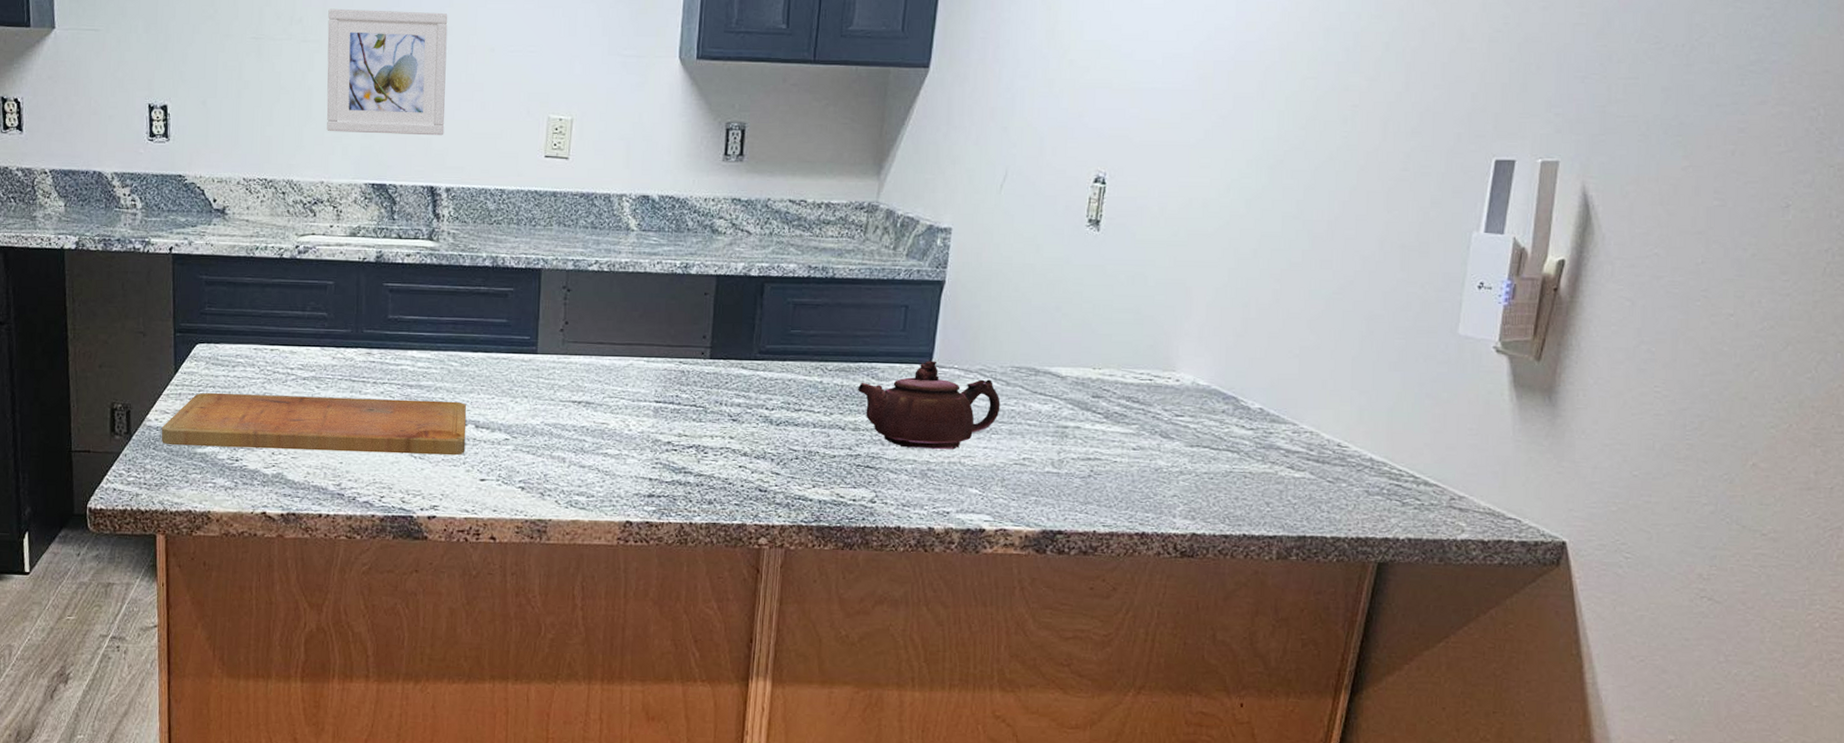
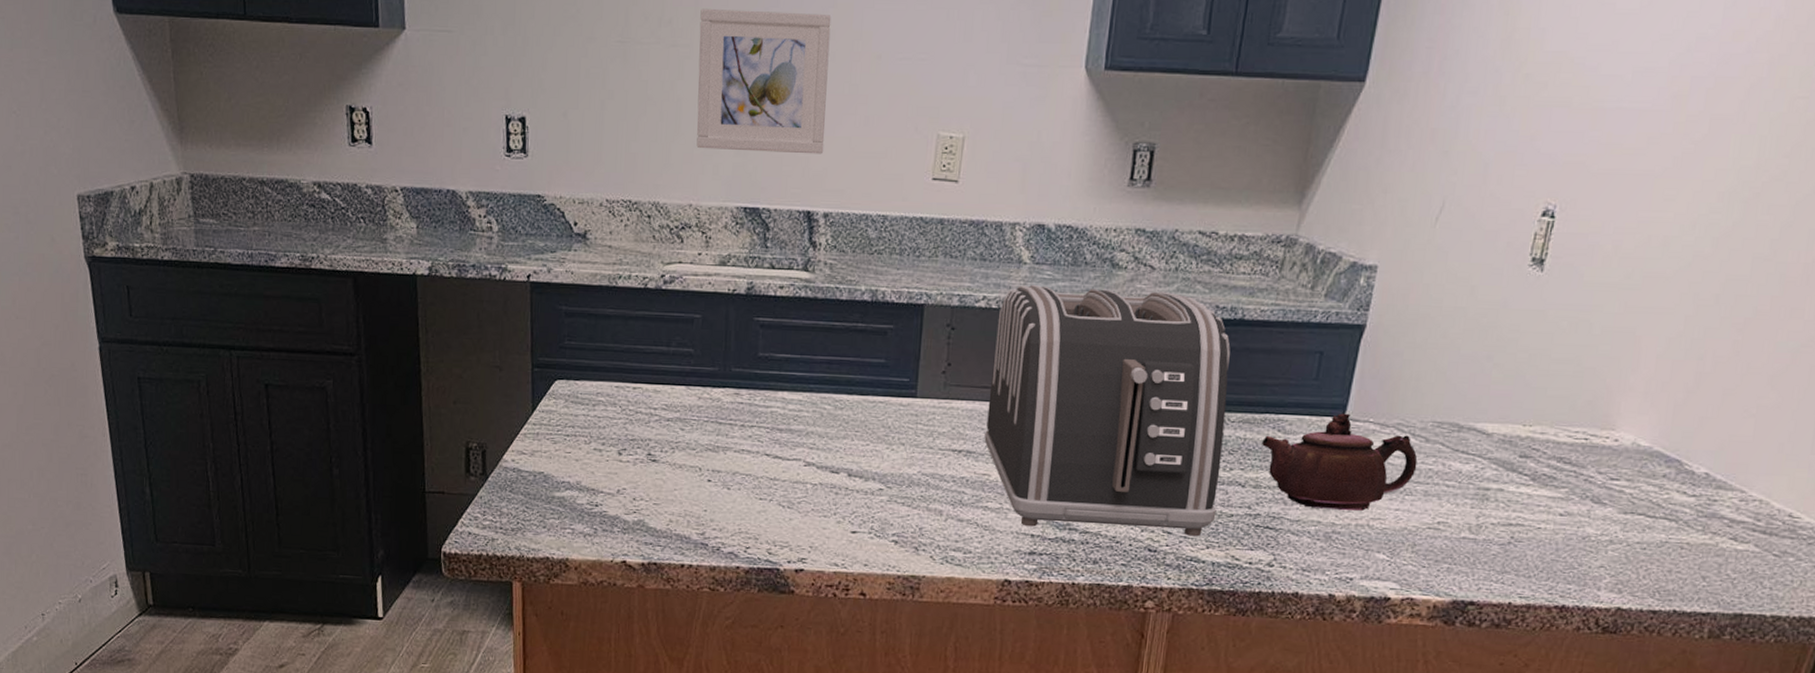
cutting board: present [161,392,467,456] -> none [518,432,839,506]
toaster: none [602,249,824,477] -> present [984,284,1231,537]

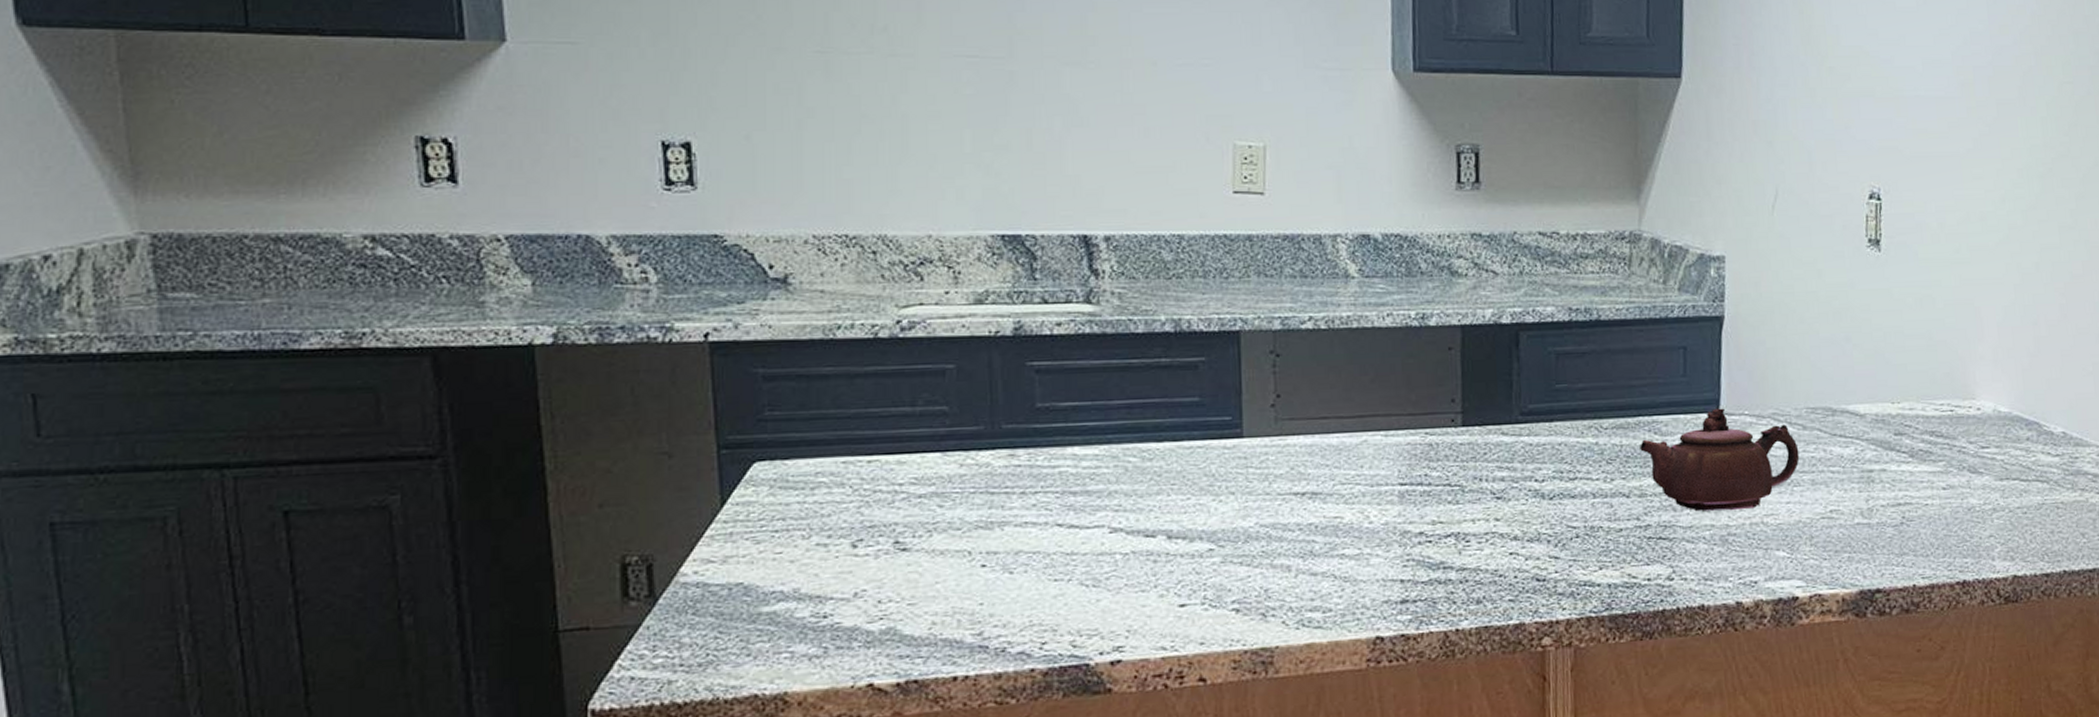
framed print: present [696,8,832,154] -> none [925,13,1097,172]
toaster: present [984,284,1231,537] -> none [1329,297,1604,572]

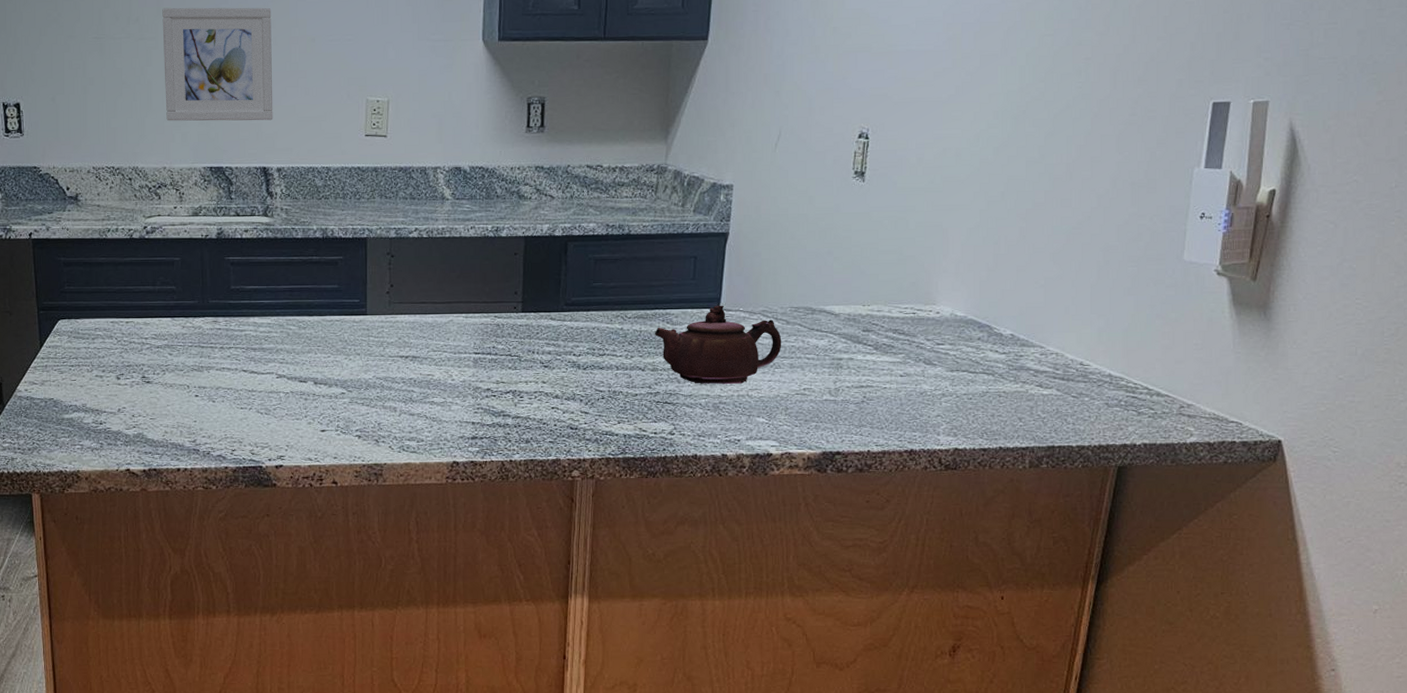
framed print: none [925,13,1097,172] -> present [162,7,273,121]

